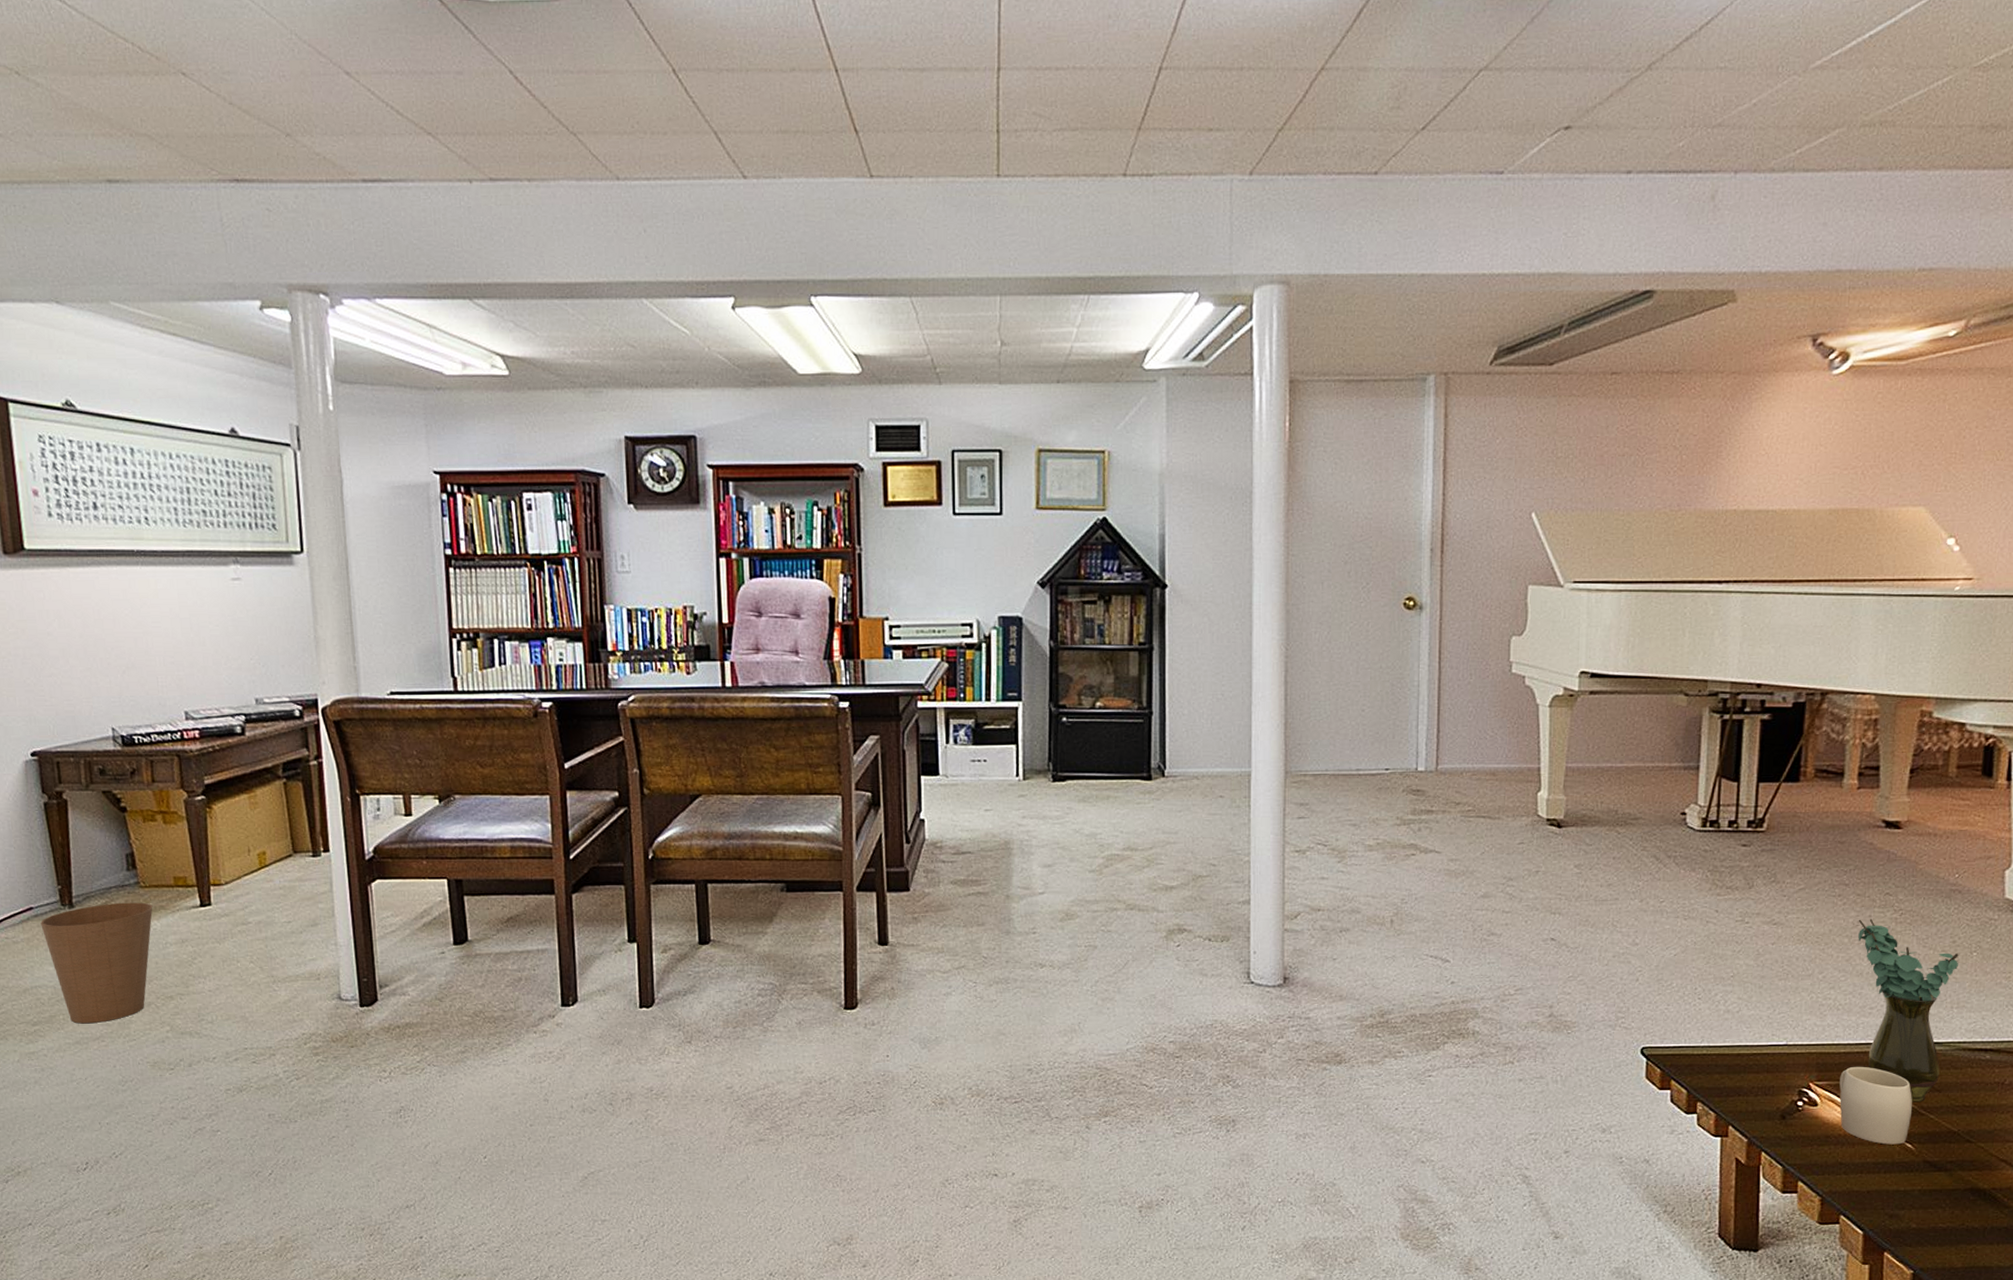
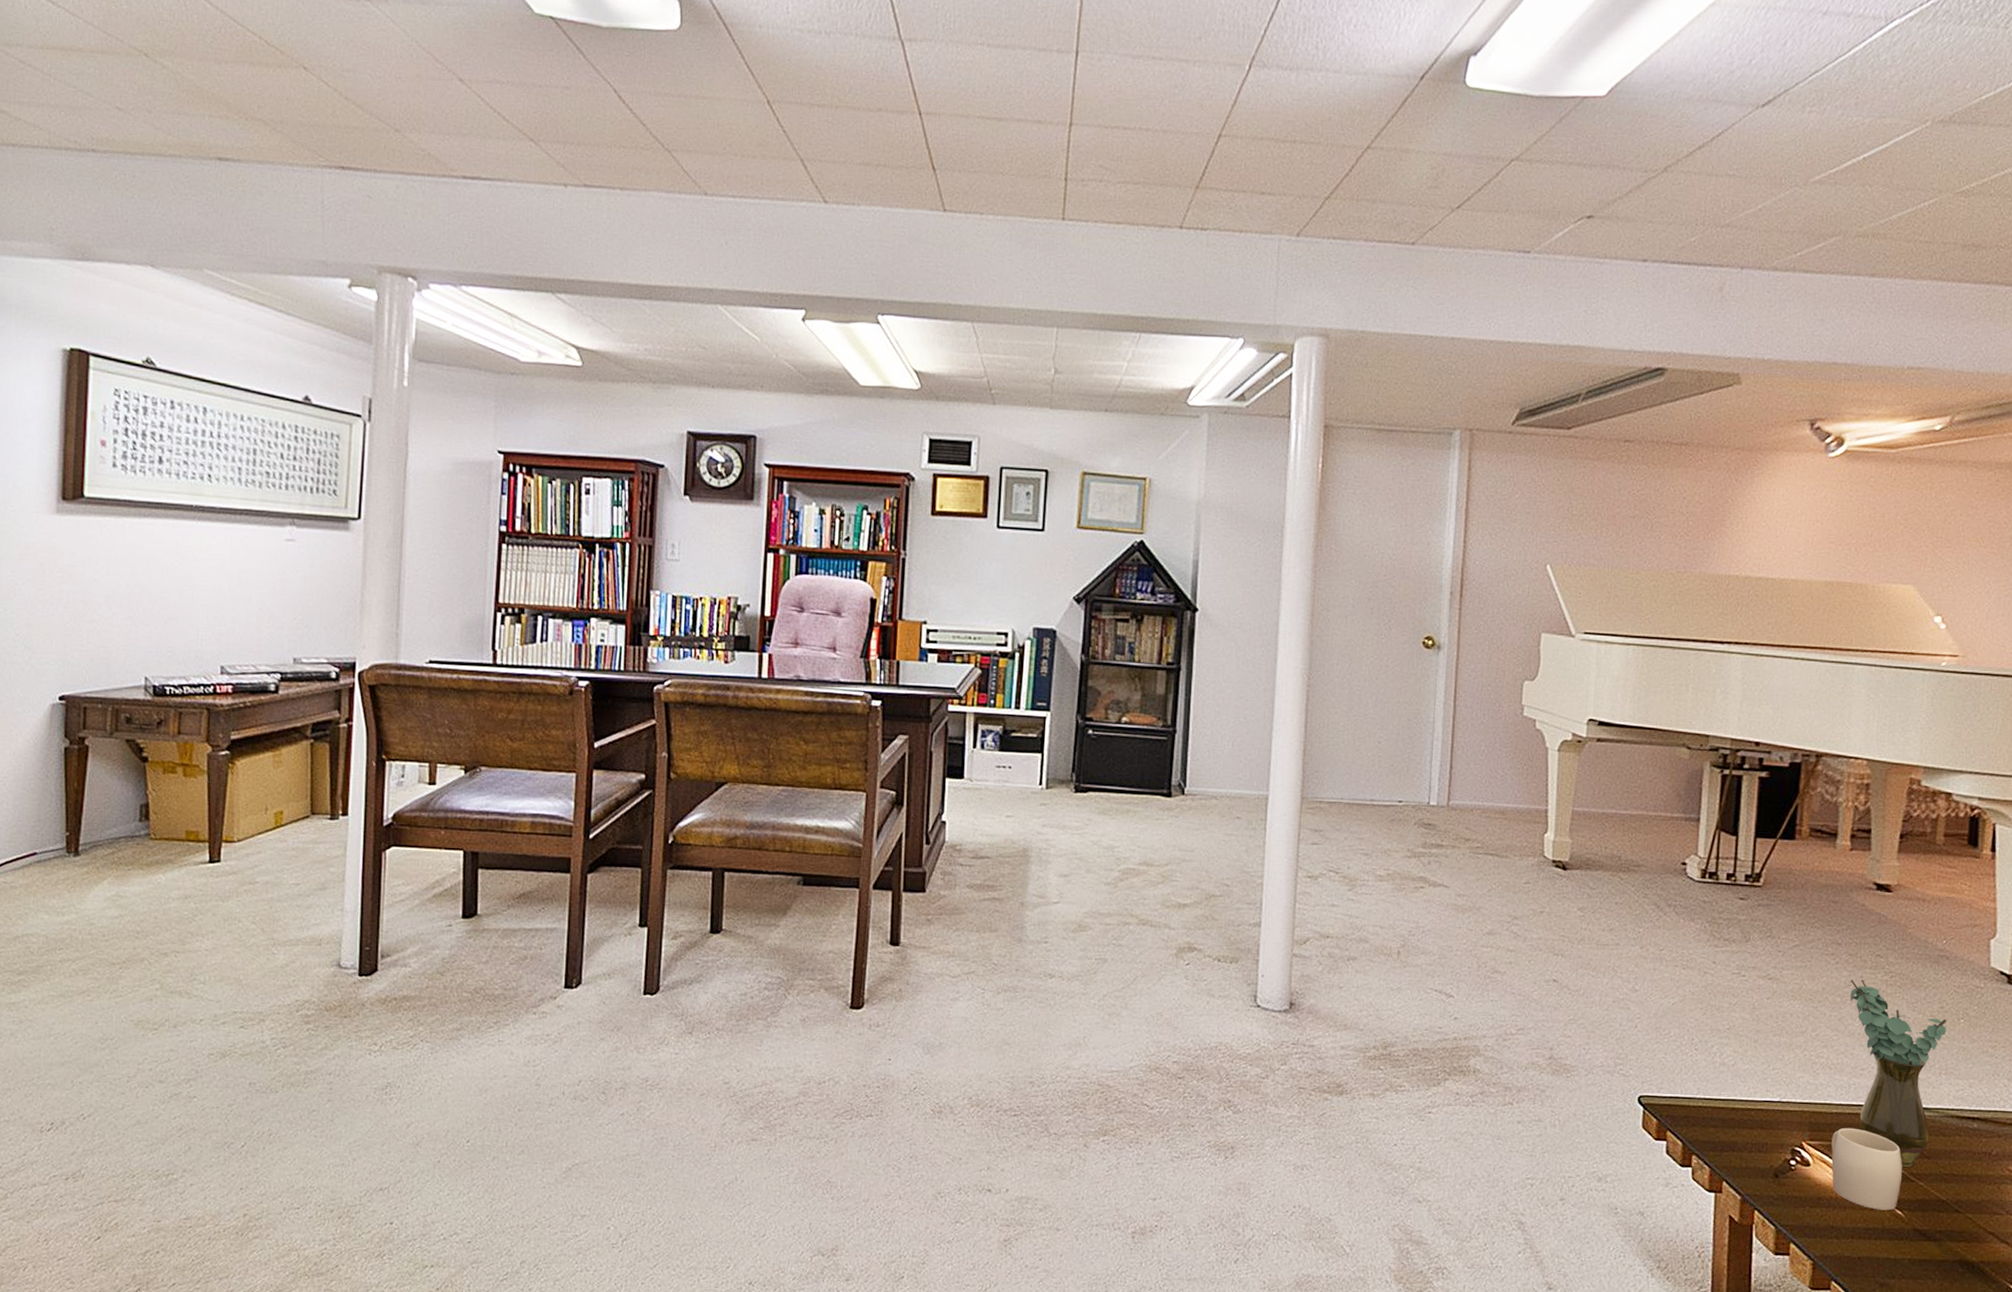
trash bin: present [40,902,153,1024] -> none [42,853,160,977]

